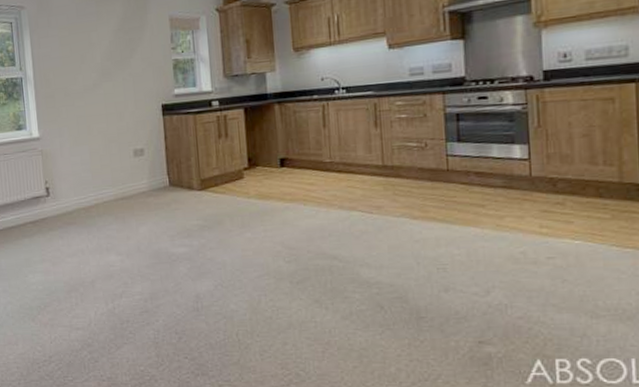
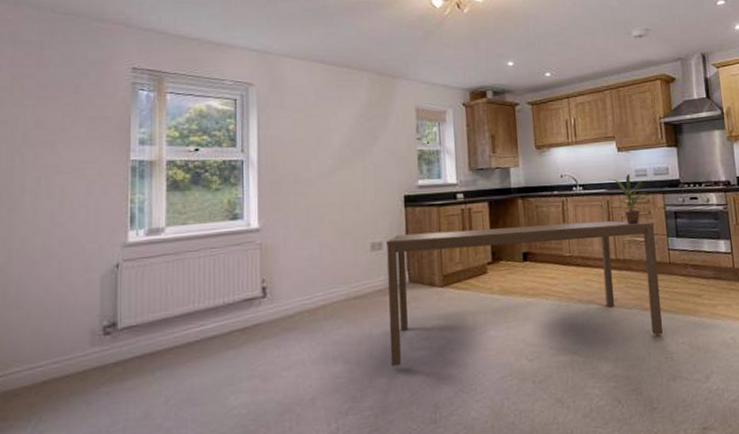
dining table: none [147,125,436,260] -> present [387,220,663,367]
potted plant: none [377,73,425,128] -> present [609,174,649,224]

